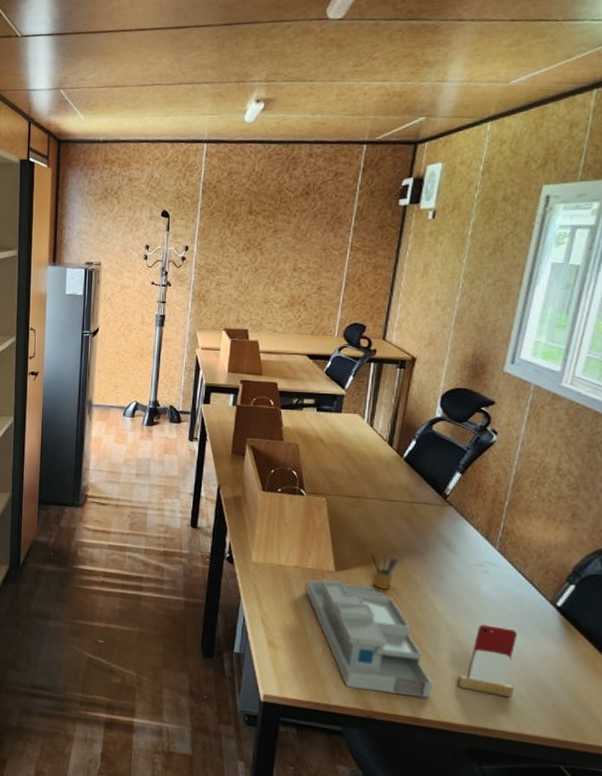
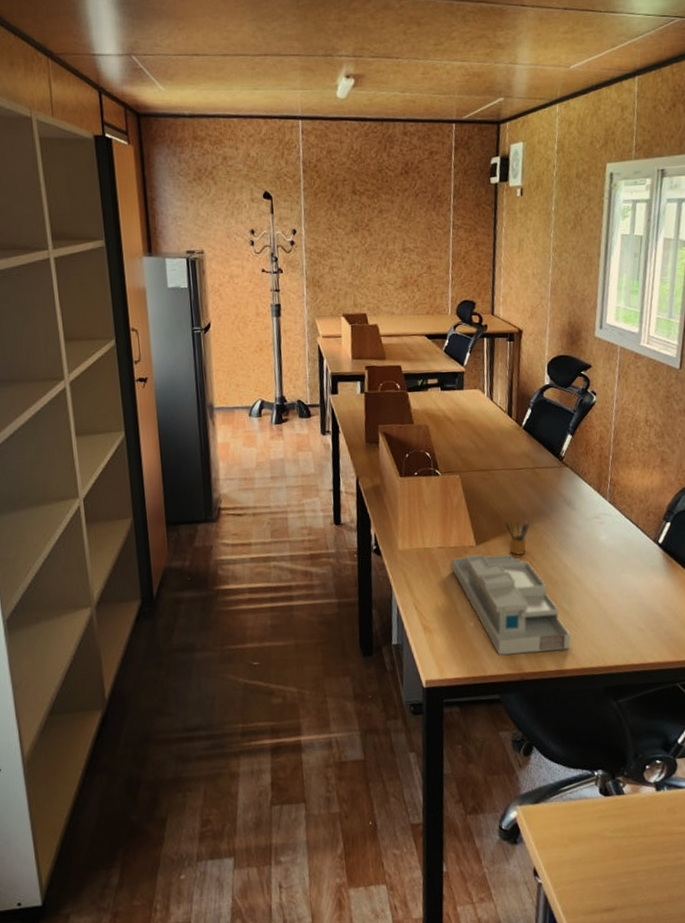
smartphone: present [457,624,517,698] -> none [590,570,635,634]

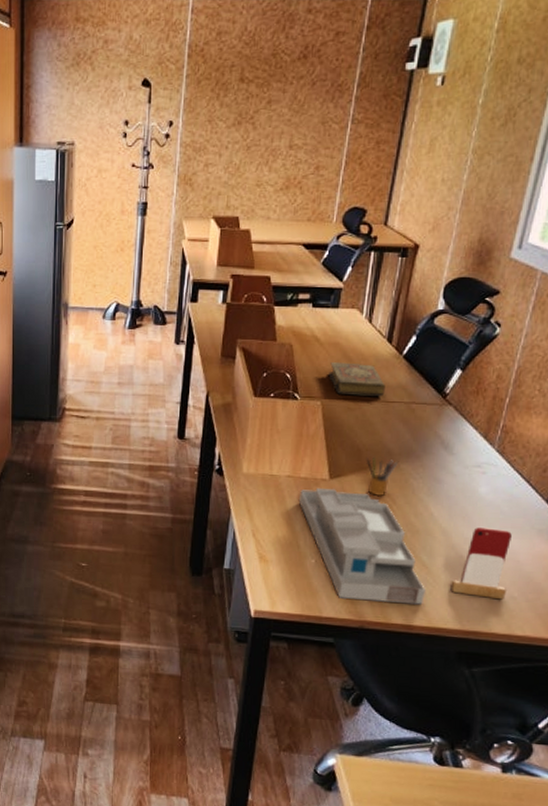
book: none [462,437,512,467] -> present [328,362,385,396]
smartphone: none [590,570,635,634] -> present [450,527,512,600]

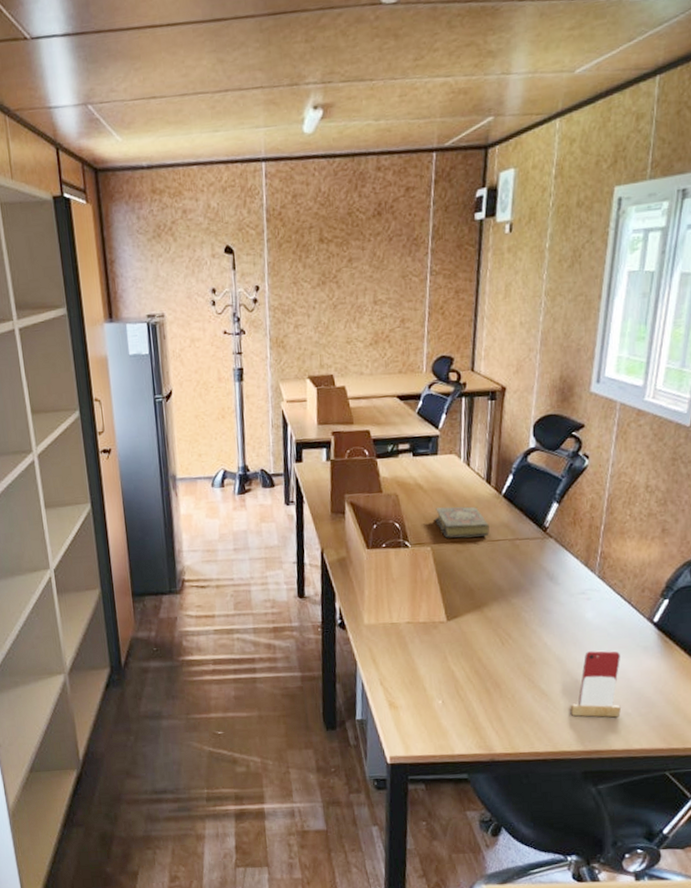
desk organizer: present [299,487,427,605] -> none [420,629,548,736]
pencil box: present [366,455,399,497] -> none [479,593,510,633]

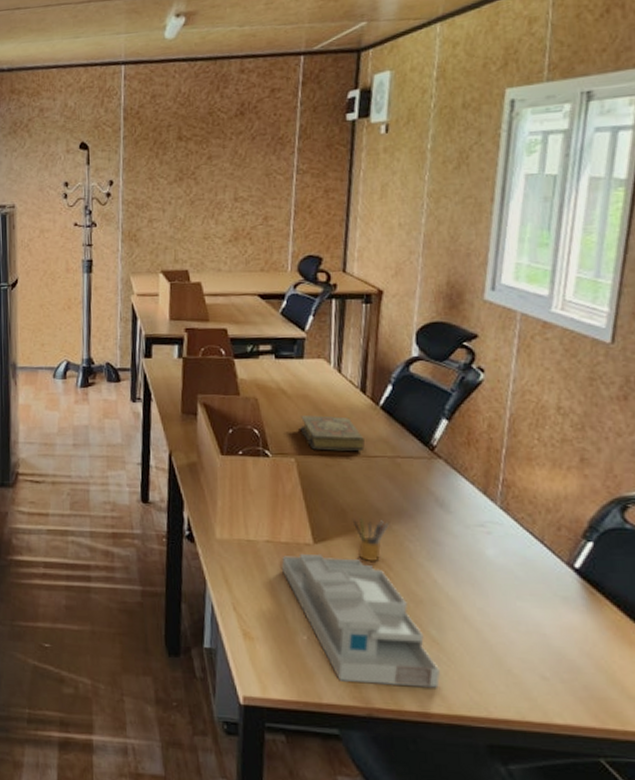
desk organizer: none [420,629,548,736] -> present [282,553,441,688]
pencil box: none [479,593,510,633] -> present [352,516,390,563]
smartphone: present [570,650,621,718] -> none [468,596,536,681]

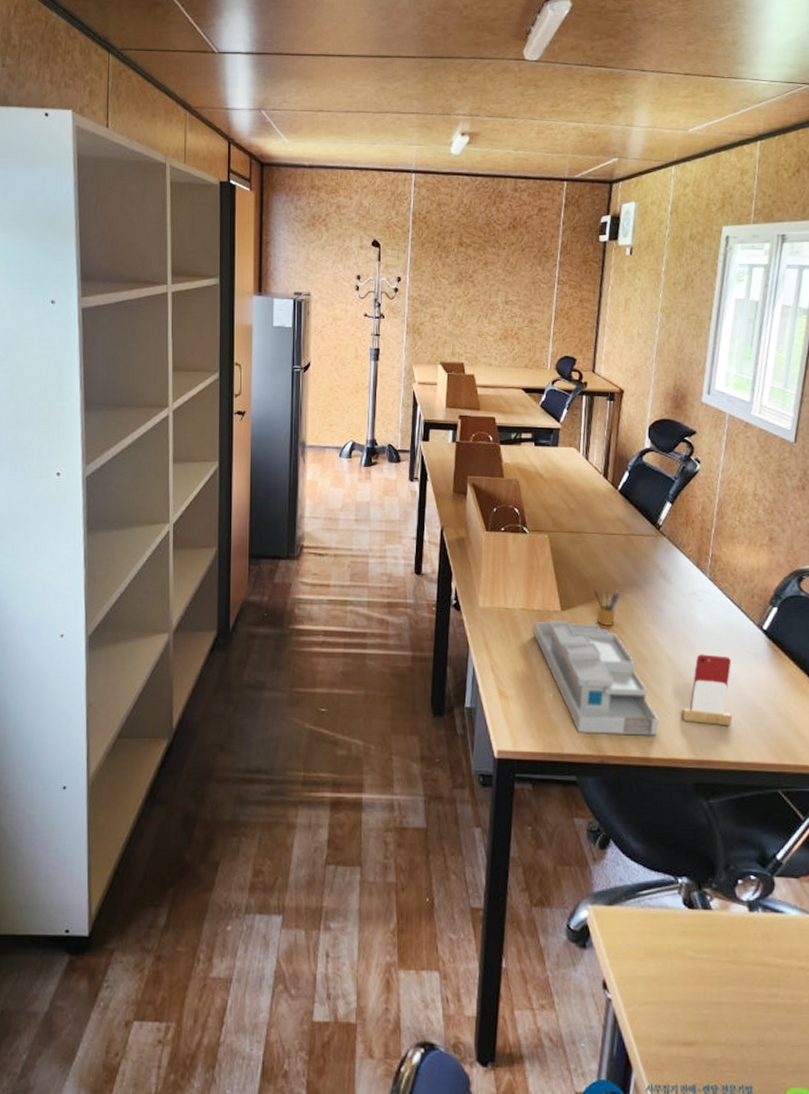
book: present [300,415,365,451] -> none [553,497,605,529]
smartphone: none [468,596,536,681] -> present [681,654,732,726]

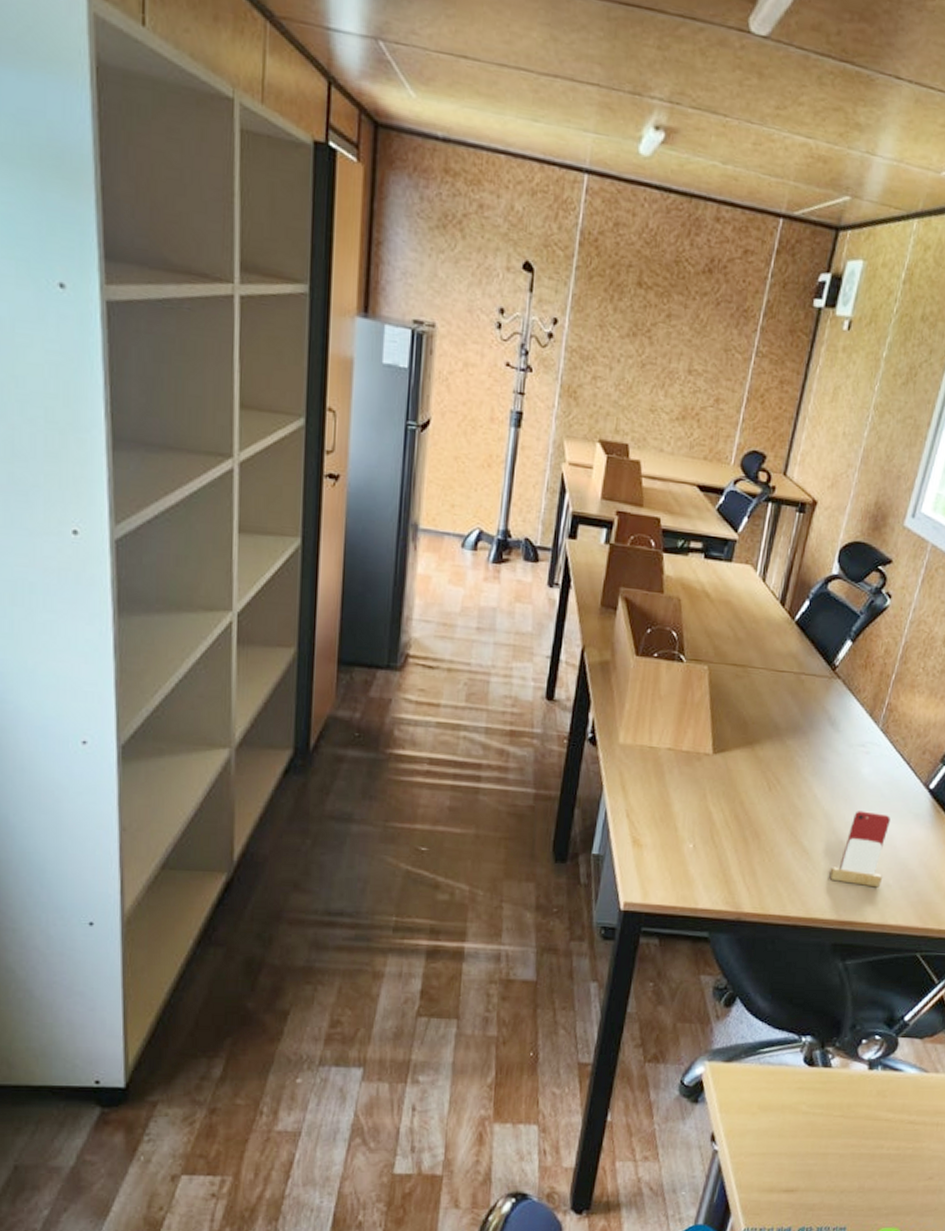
desk organizer: present [534,619,660,736] -> none [679,763,806,894]
pencil box: present [593,586,624,627] -> none [751,729,786,775]

